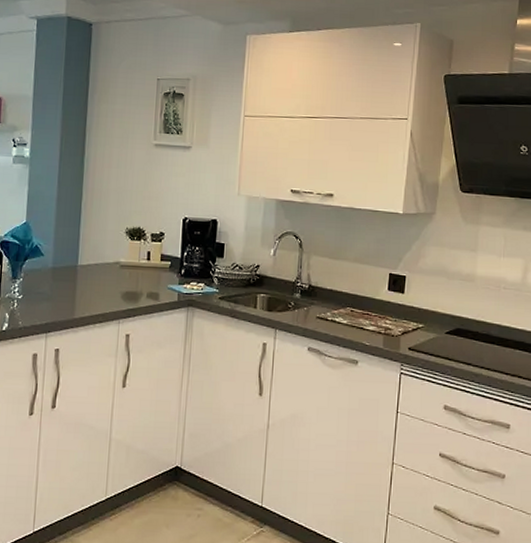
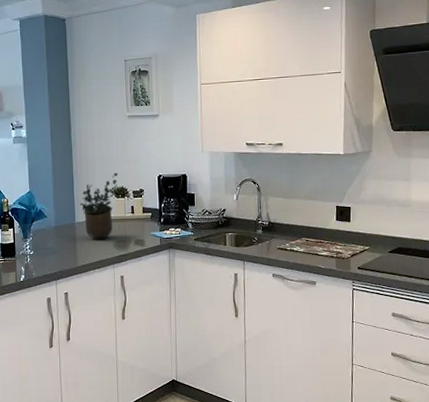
potted plant: none [85,210,135,288] -> present [79,173,118,239]

